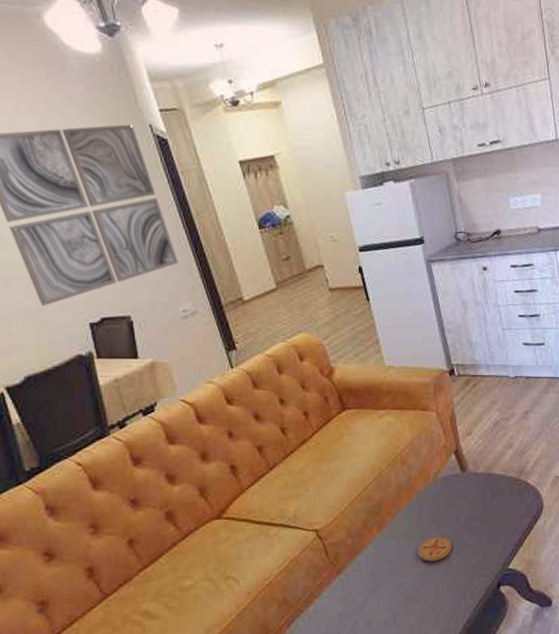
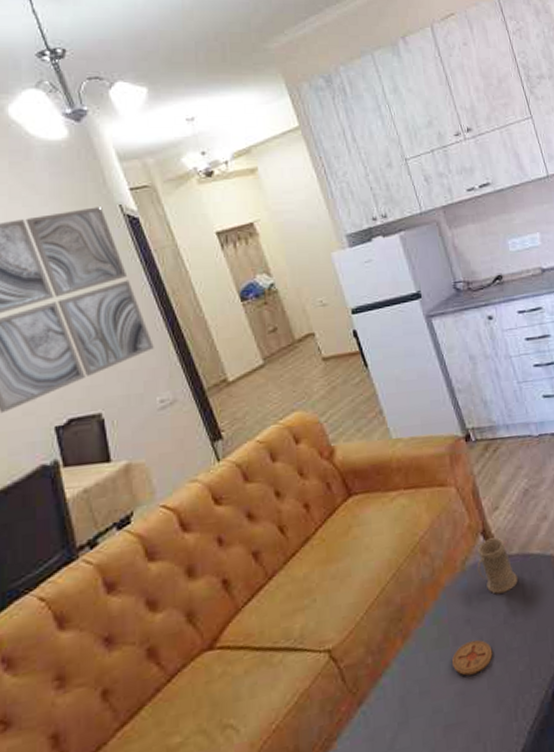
mug: none [447,457,481,503] -> present [477,537,519,595]

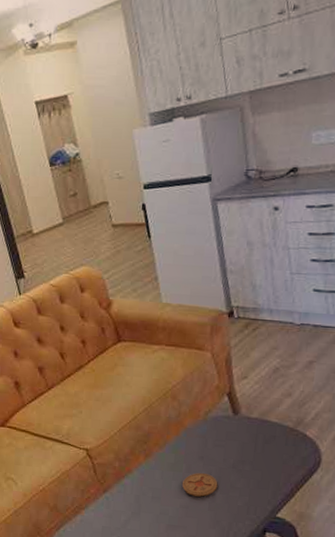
mug: present [477,537,519,595] -> none [217,400,253,445]

